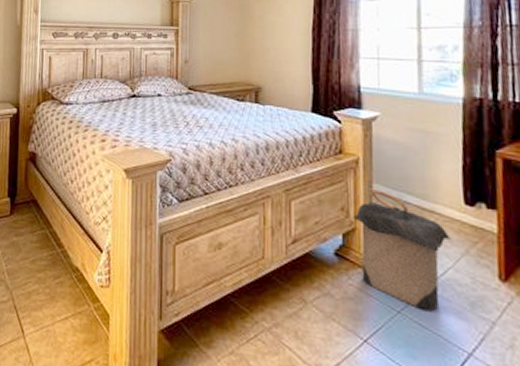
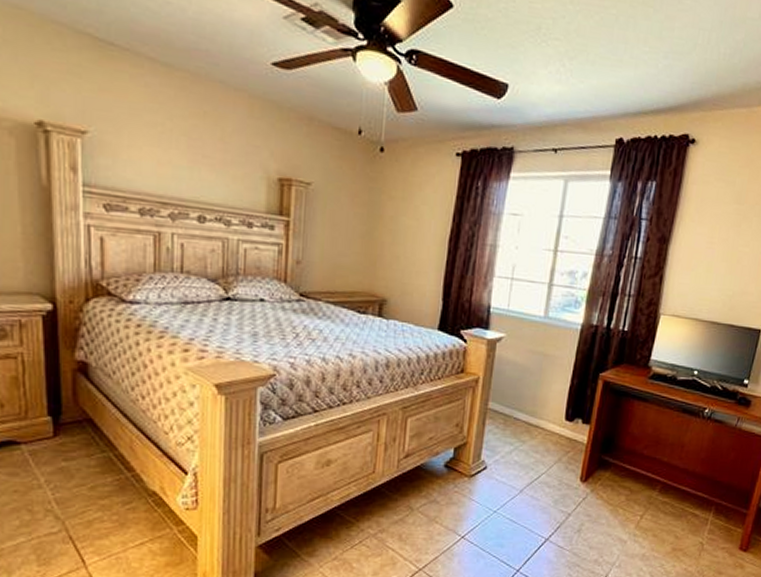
laundry hamper: present [353,189,451,312] -> none [466,407,549,509]

